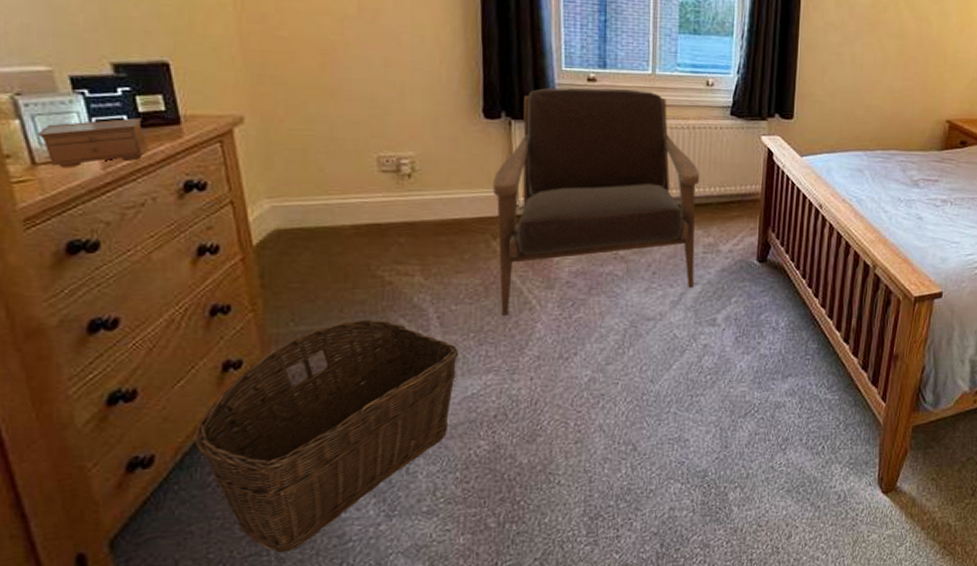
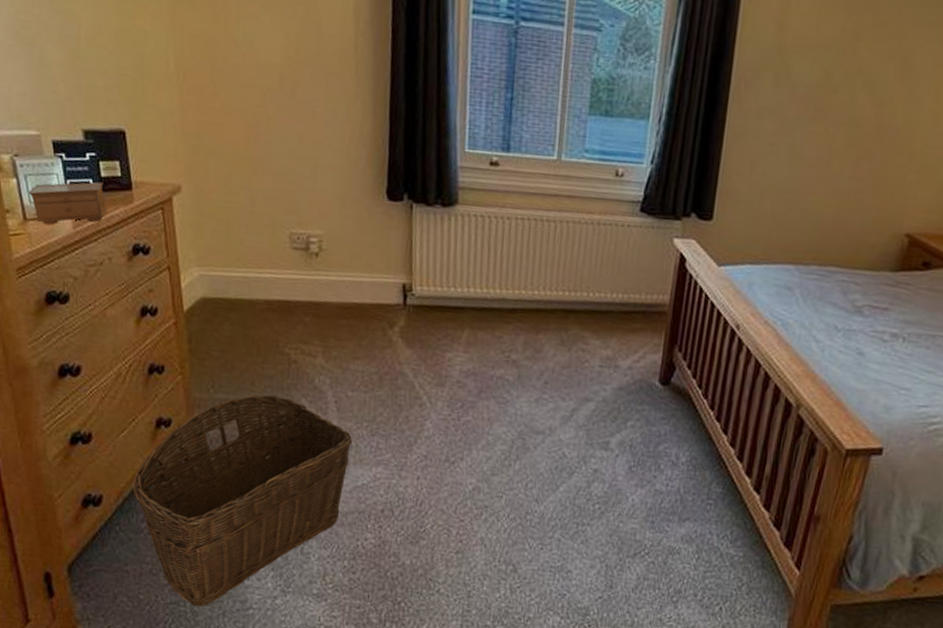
armchair: present [492,87,700,316] -> none [391,171,602,409]

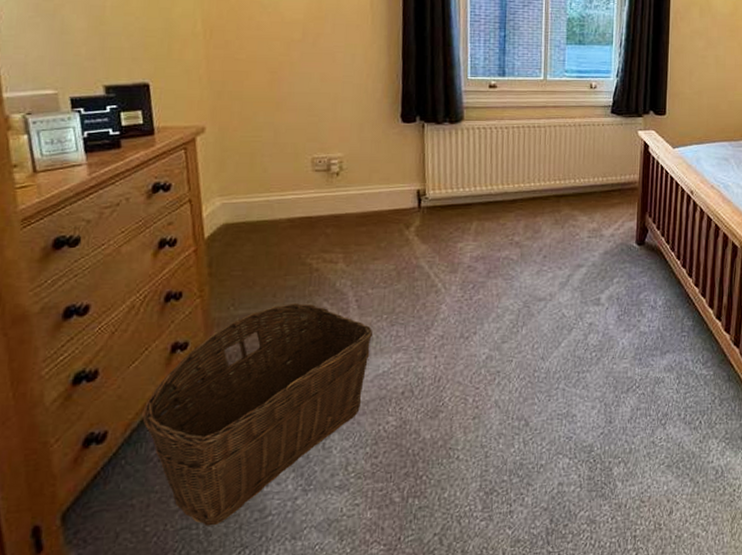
jewelry box: present [28,181,107,226] -> none [40,130,127,175]

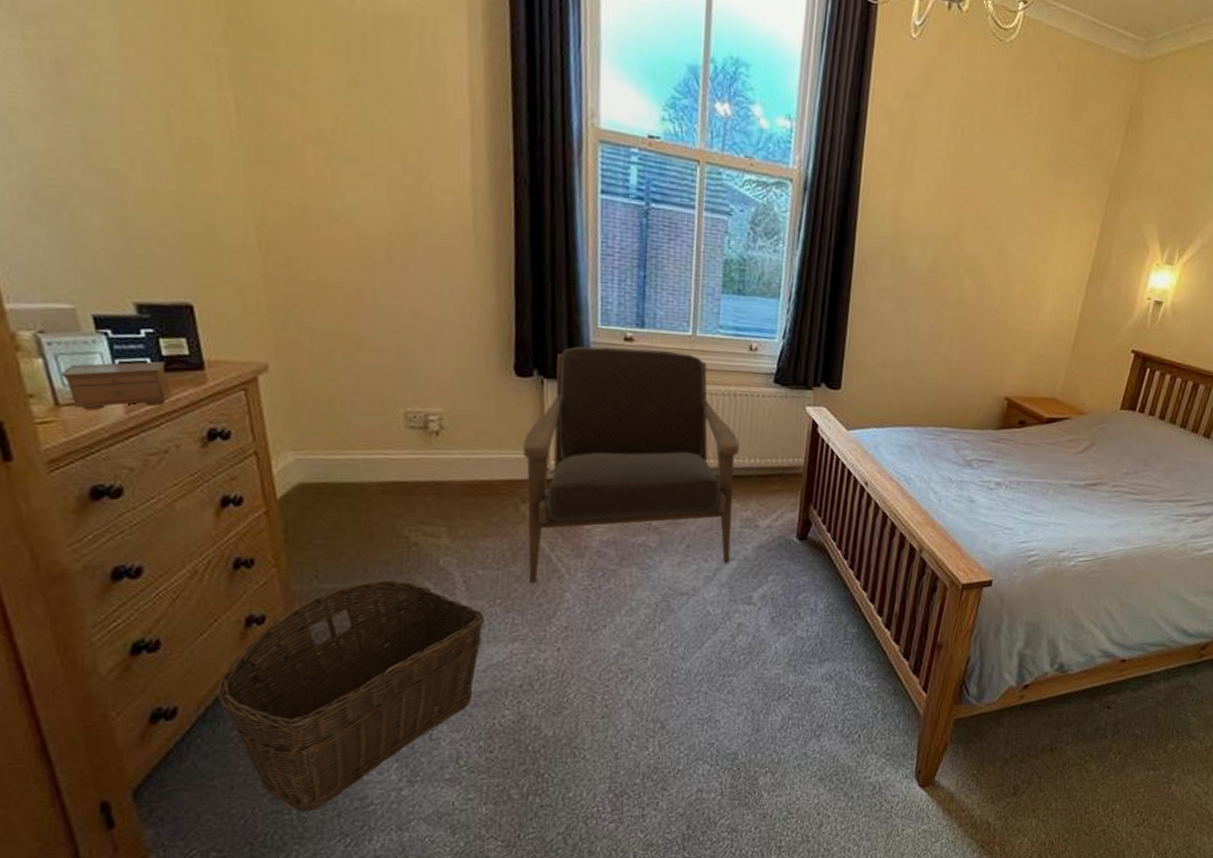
jewelry box: none [40,130,127,175] -> present [61,361,172,411]
armchair: none [407,93,585,298] -> present [522,346,740,583]

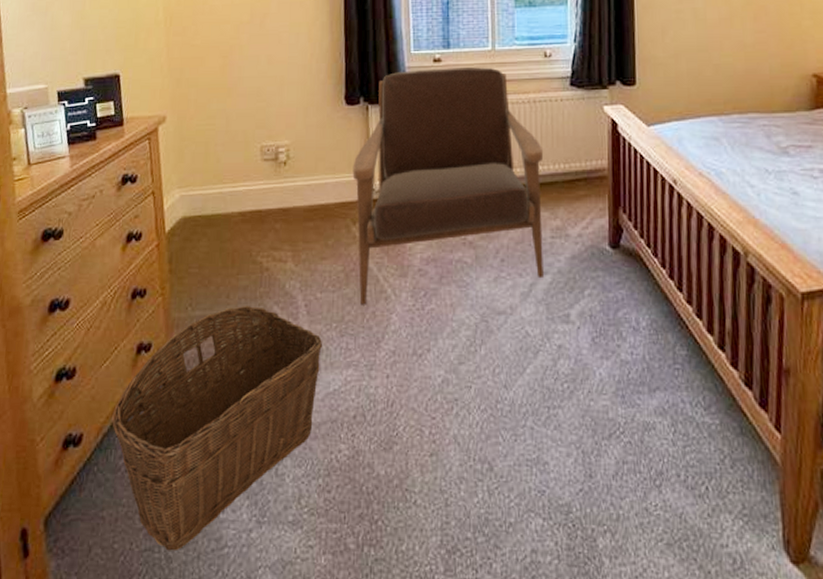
jewelry box: present [61,361,172,411] -> none [34,122,101,167]

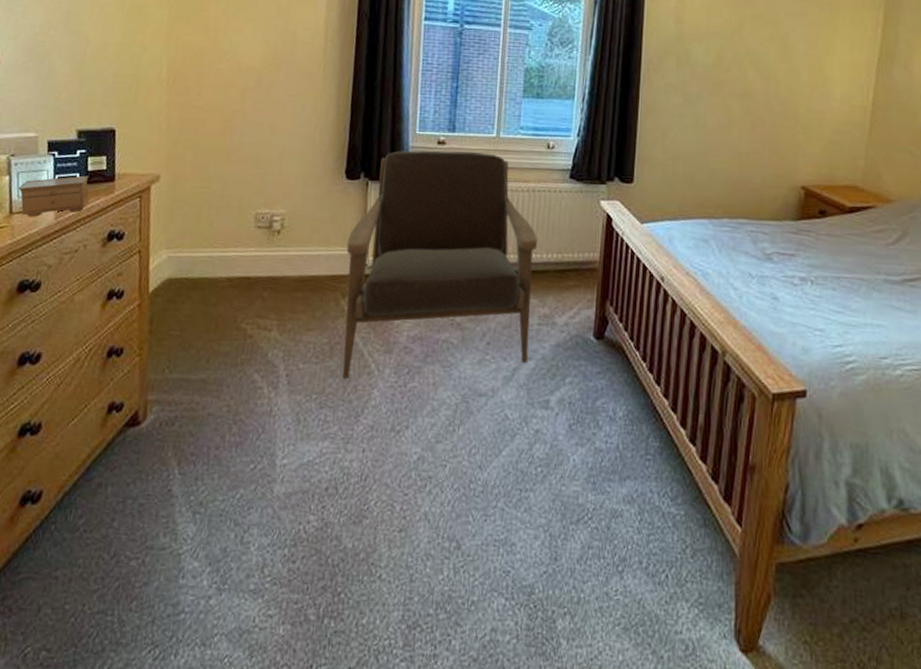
jewelry box: none [34,122,101,167] -> present [18,175,89,218]
wicker basket: present [112,306,323,551] -> none [74,371,301,615]

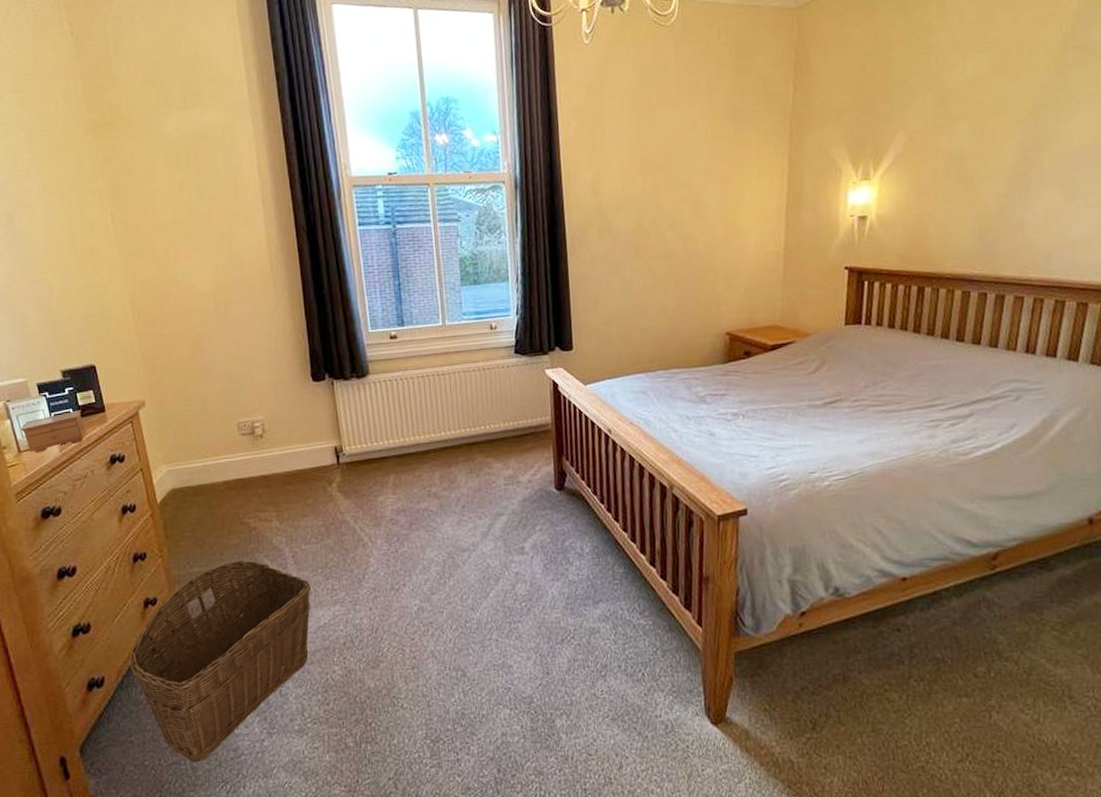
wicker basket: none [74,371,301,615] -> present [129,560,312,763]
armchair: present [342,150,538,379] -> none [324,340,500,552]

